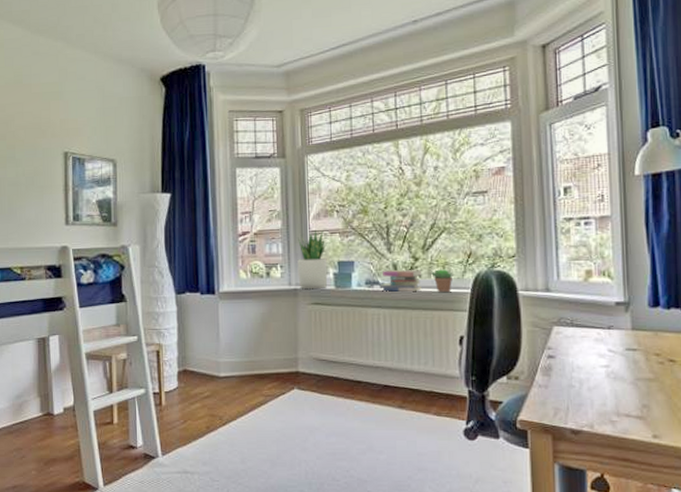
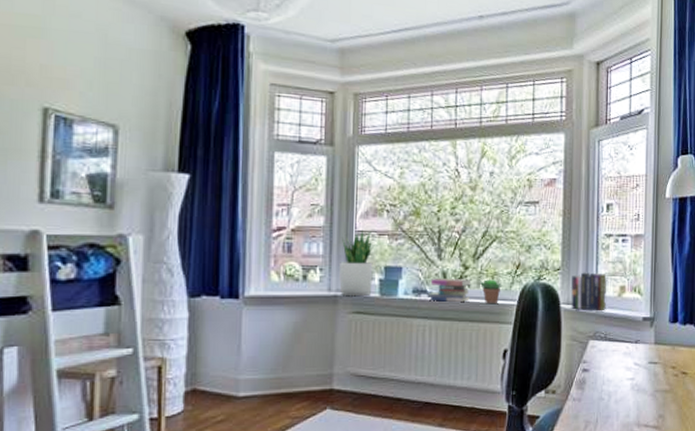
books: none [528,257,571,296] -> present [570,272,608,310]

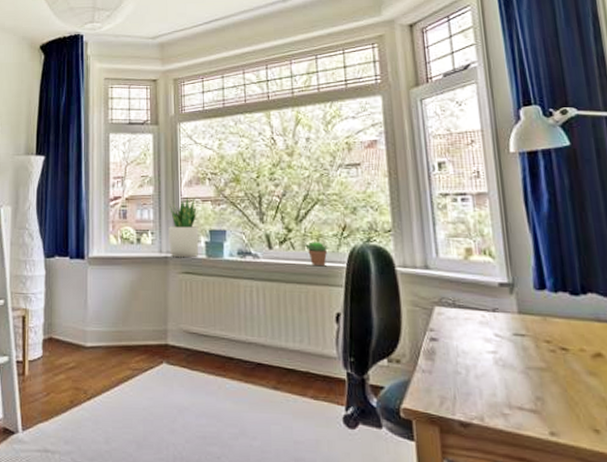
books: present [427,277,470,303] -> none [252,240,295,265]
books: present [570,272,608,310] -> none [405,234,452,274]

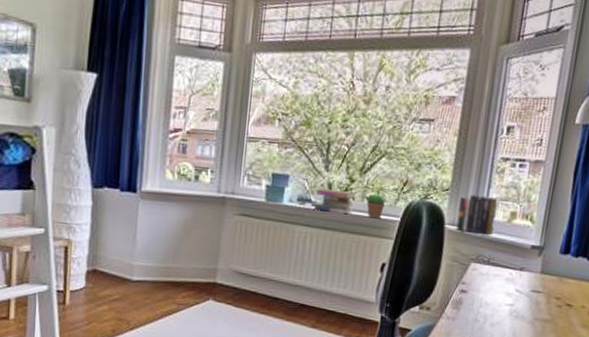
planter: present [169,198,199,258] -> none [228,137,263,200]
books: none [252,240,295,265] -> present [311,188,355,215]
books: none [405,234,452,274] -> present [456,194,498,235]

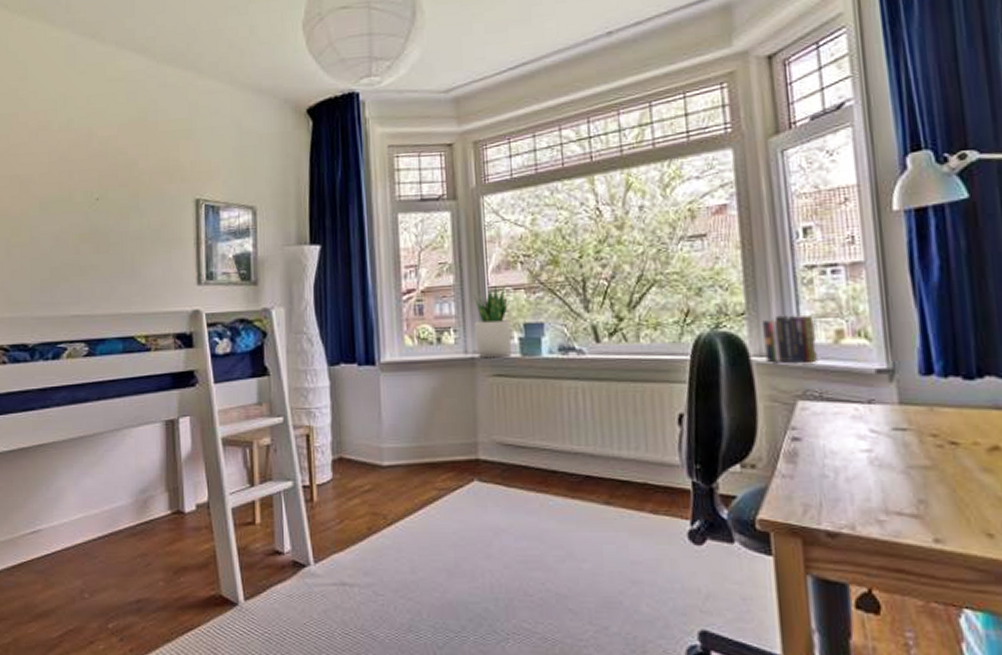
planter: none [228,137,263,200] -> present [474,286,512,358]
books: present [311,188,355,215] -> none [576,332,629,360]
succulent plant: present [364,193,388,218] -> none [640,329,669,359]

